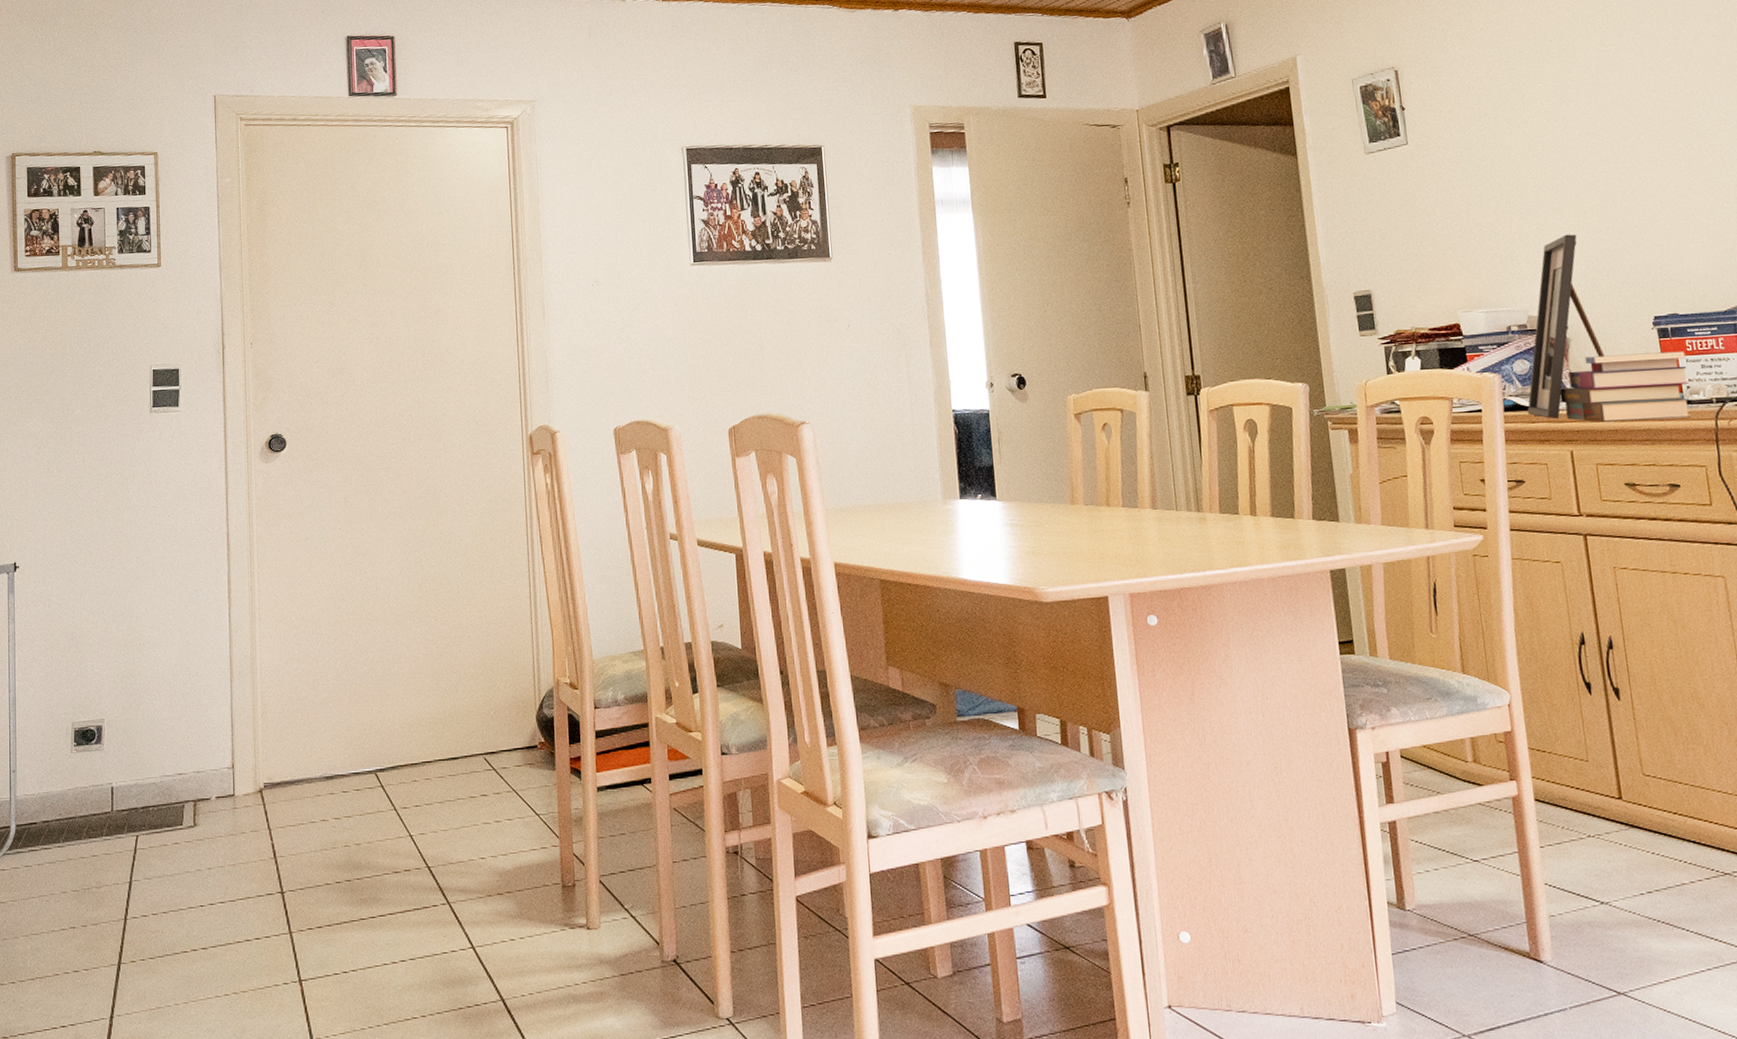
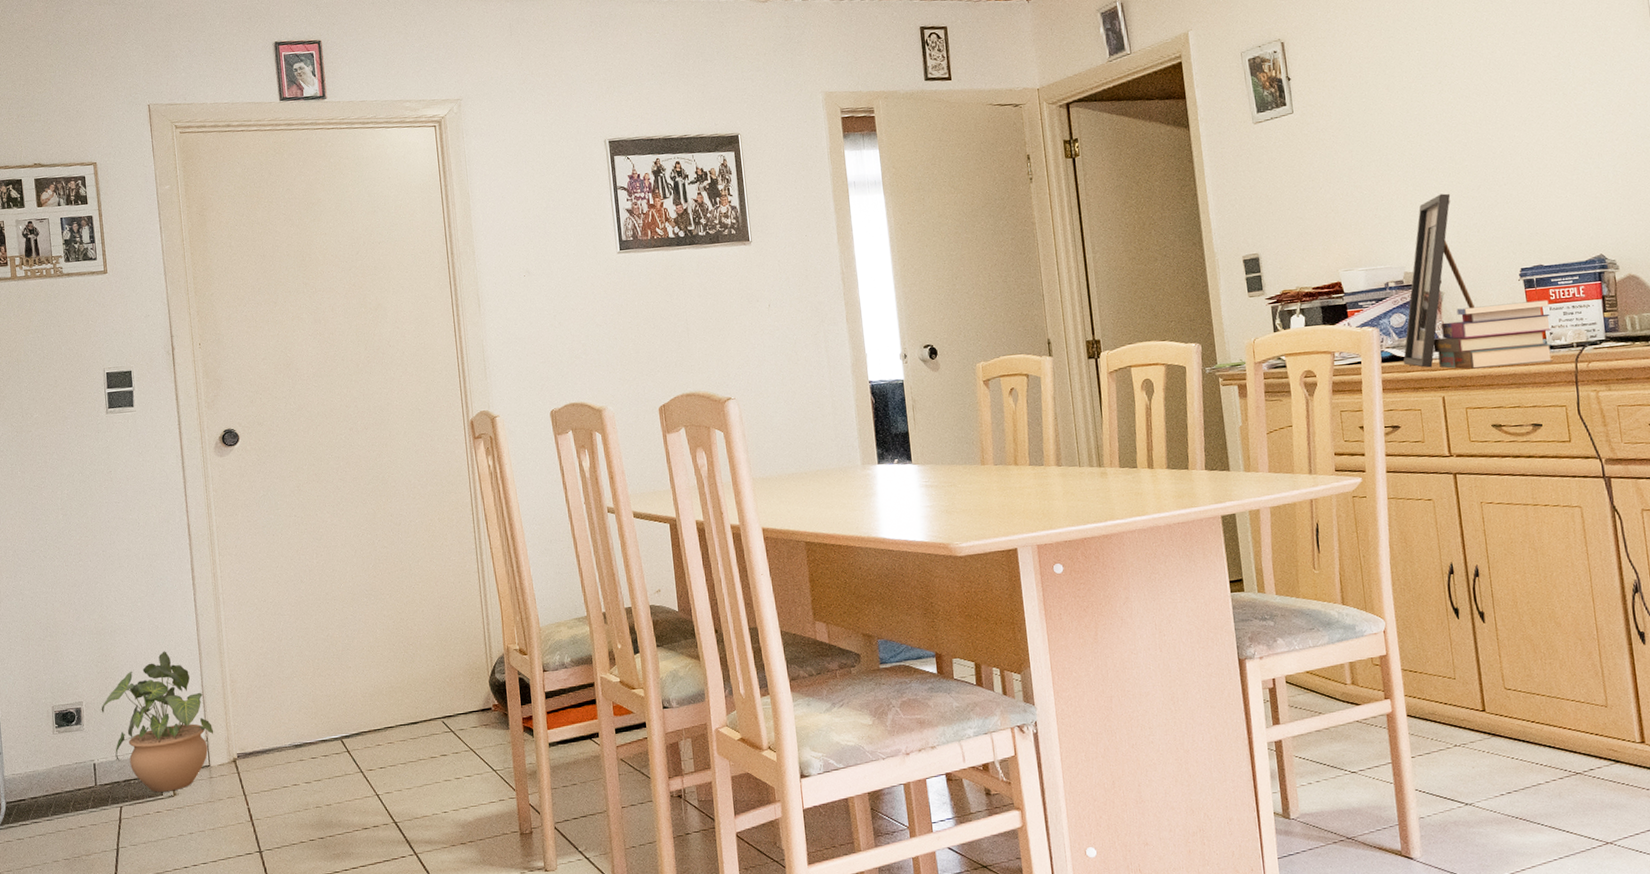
potted plant: none [123,668,241,822] -> present [101,651,214,793]

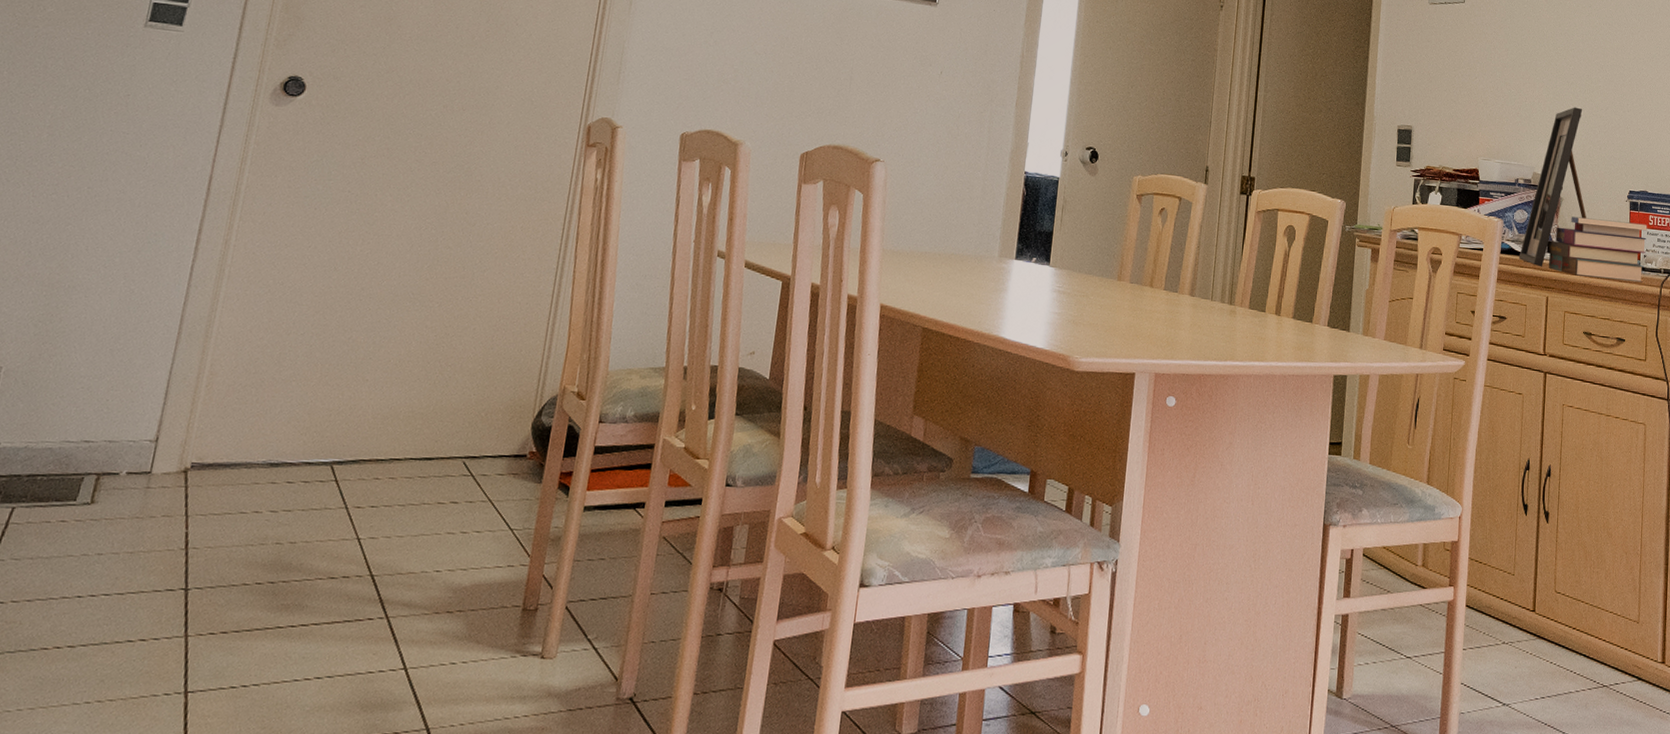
potted plant: present [101,651,214,793] -> none [24,322,170,498]

